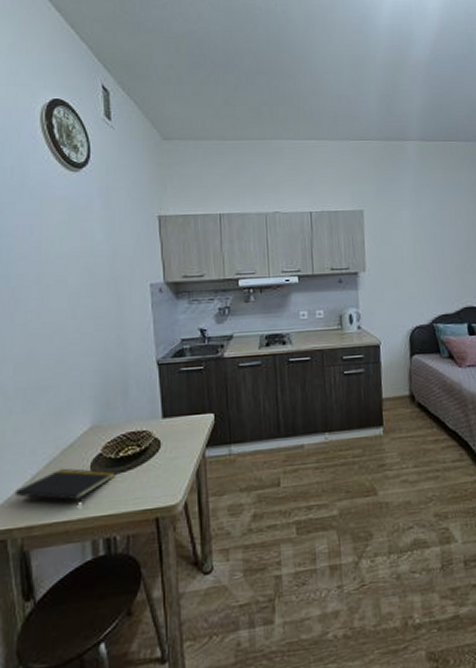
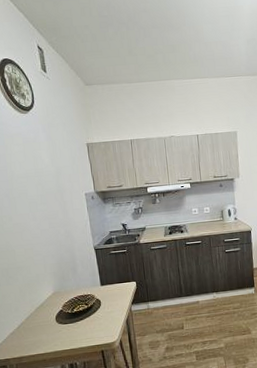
notepad: present [14,468,116,502] -> none [8,320,73,341]

